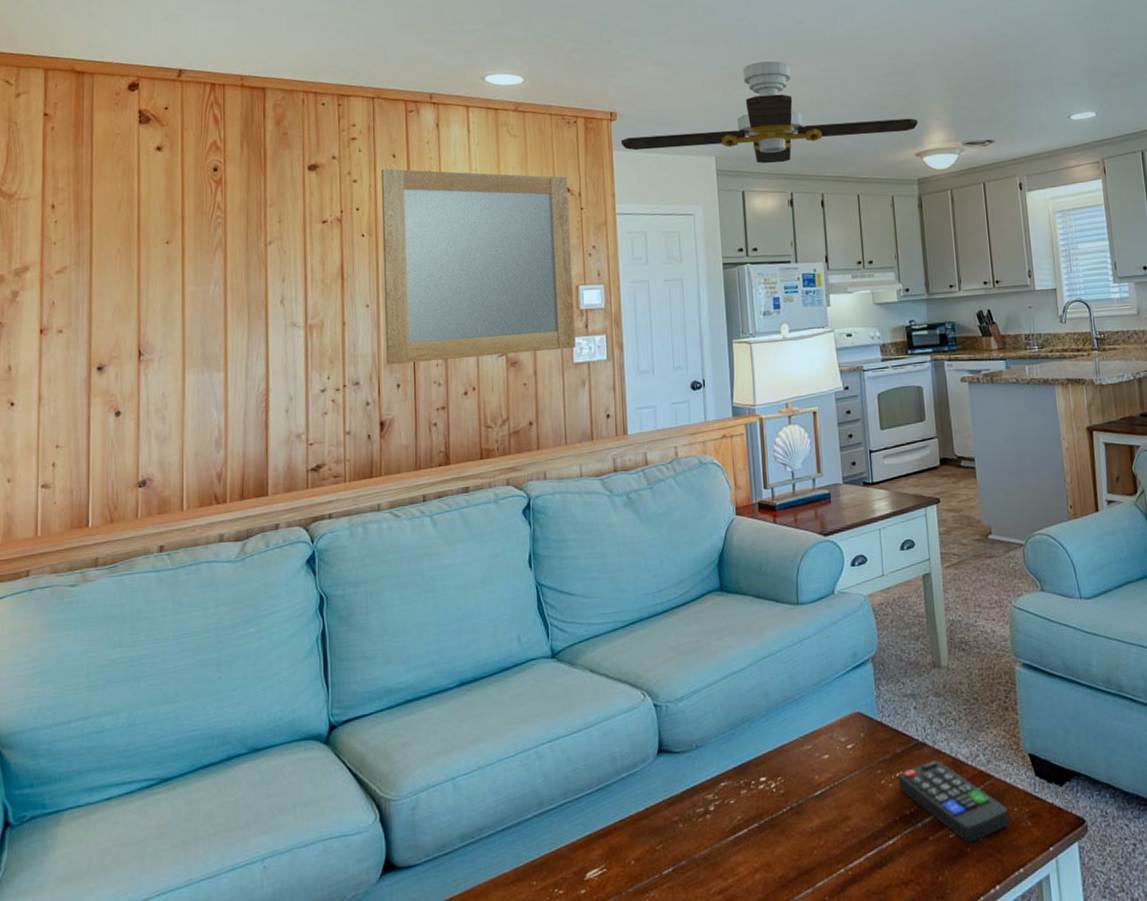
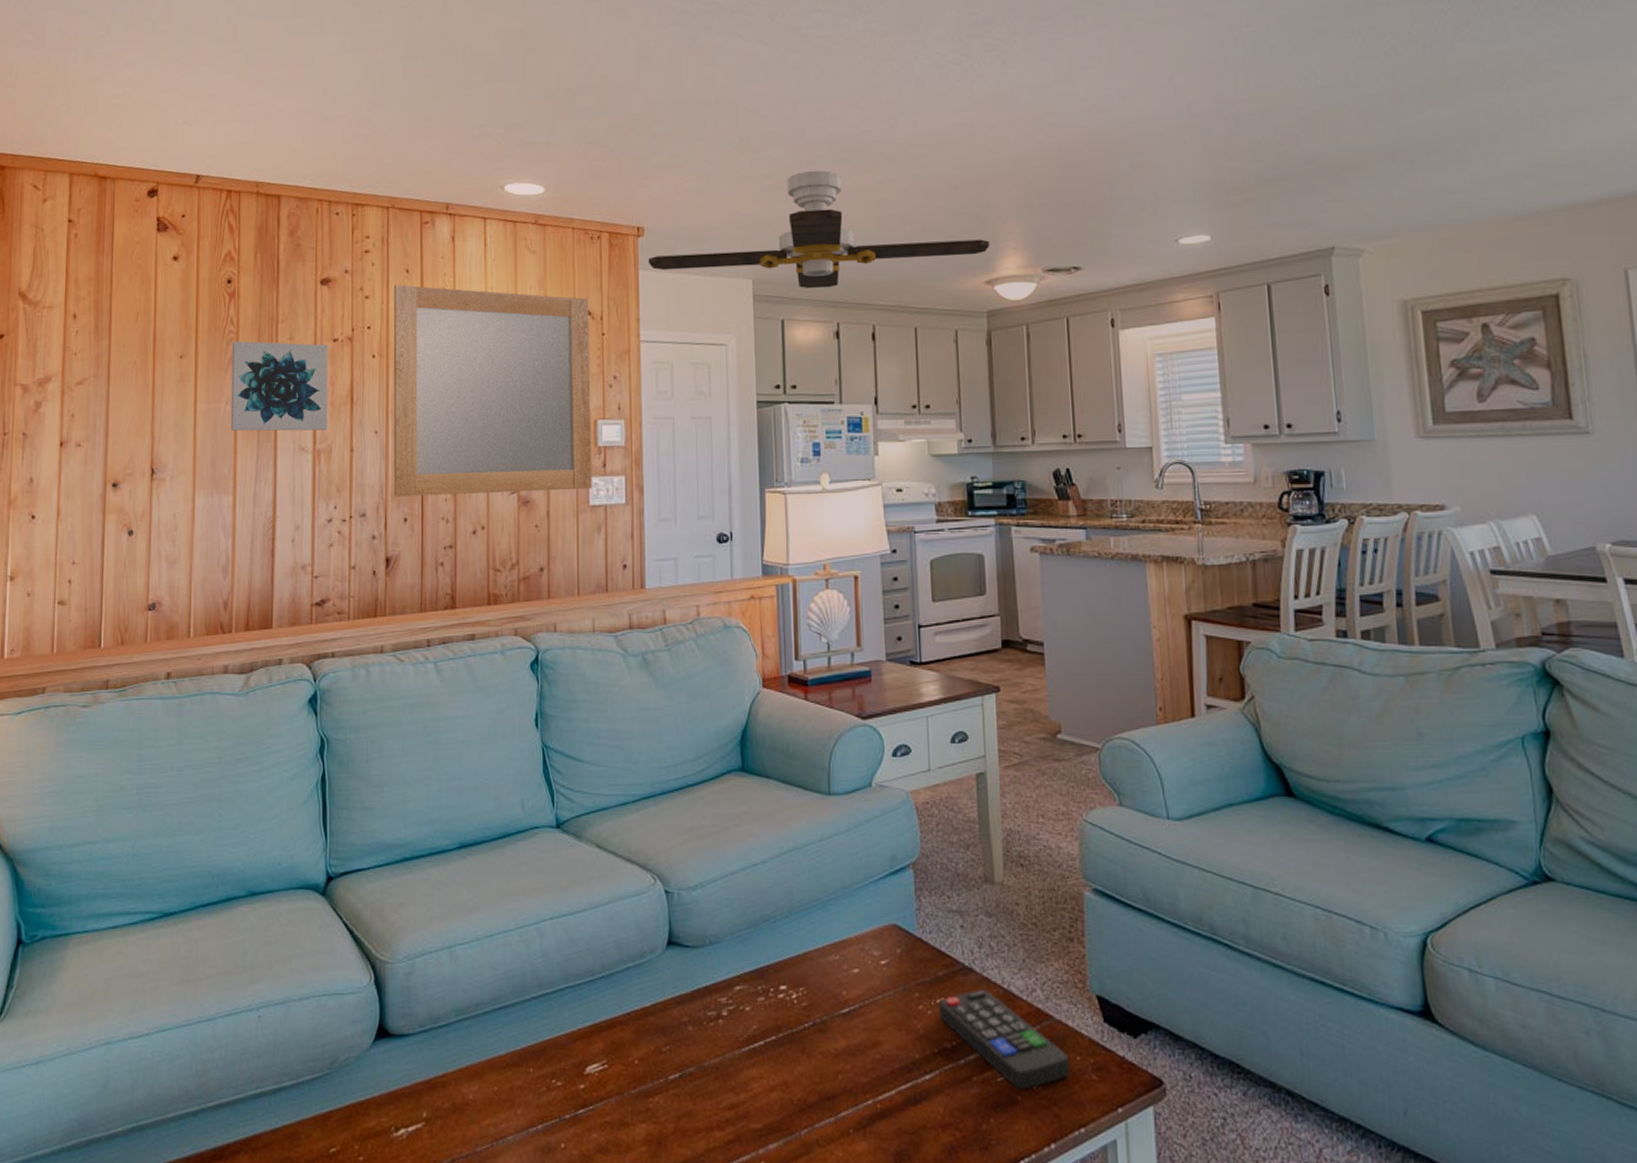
wall art: none [219,225,319,311] -> present [230,341,328,432]

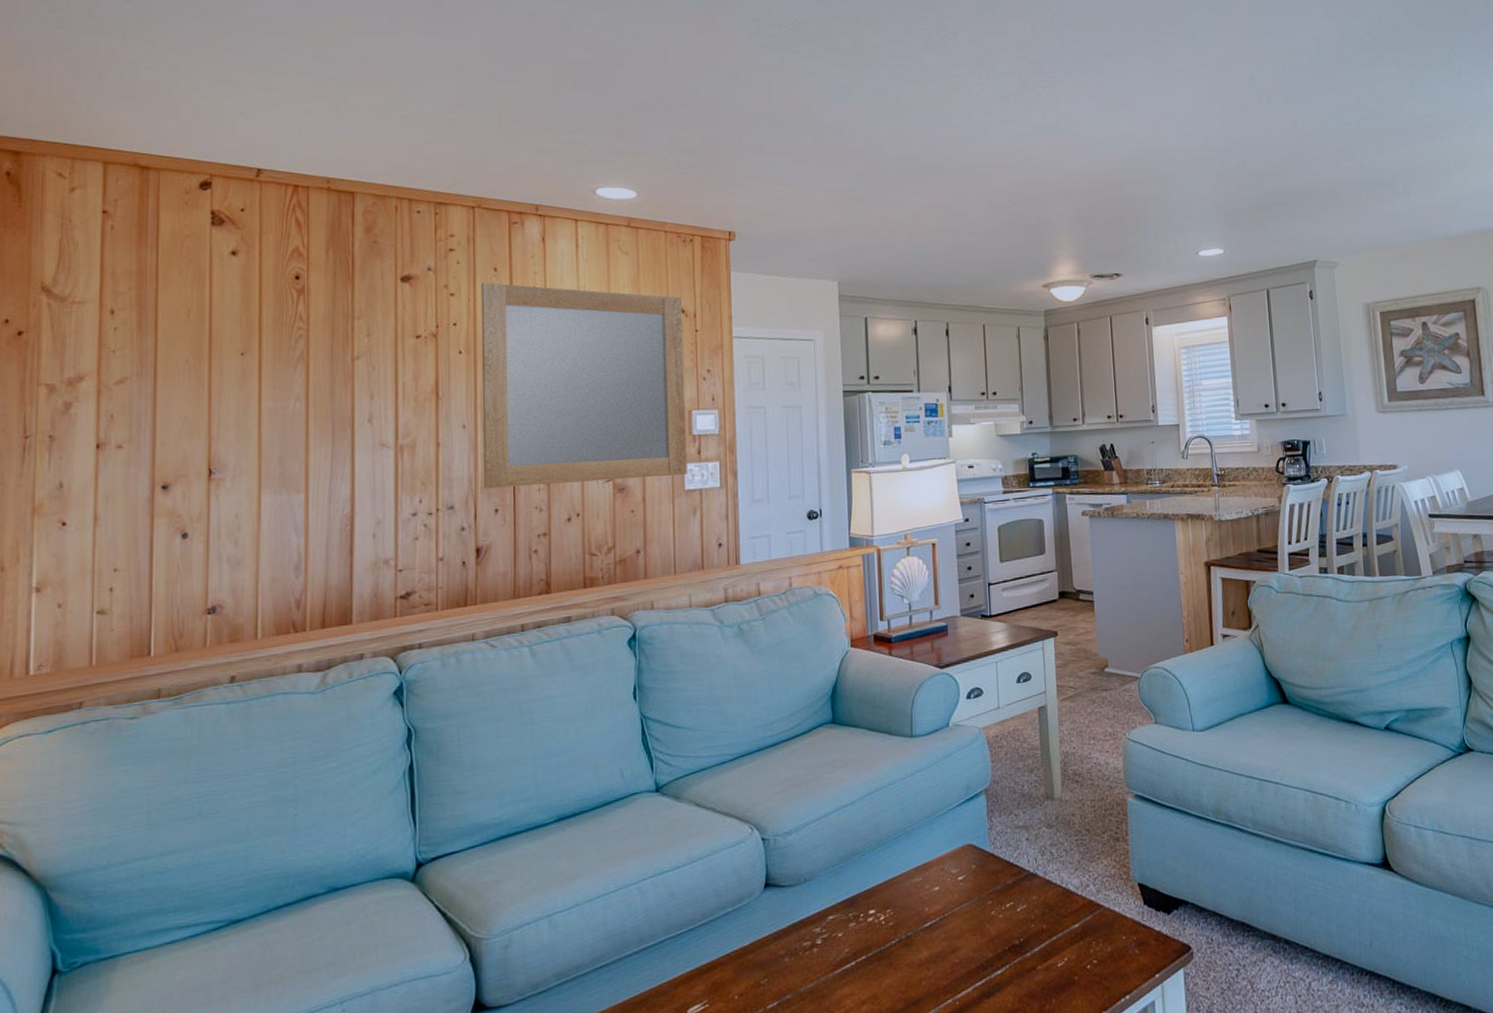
wall art: present [230,341,328,432] -> none [301,337,411,429]
ceiling fan: present [648,170,990,289] -> none [739,185,1046,290]
remote control: present [938,990,1071,1090] -> none [1008,891,1118,971]

